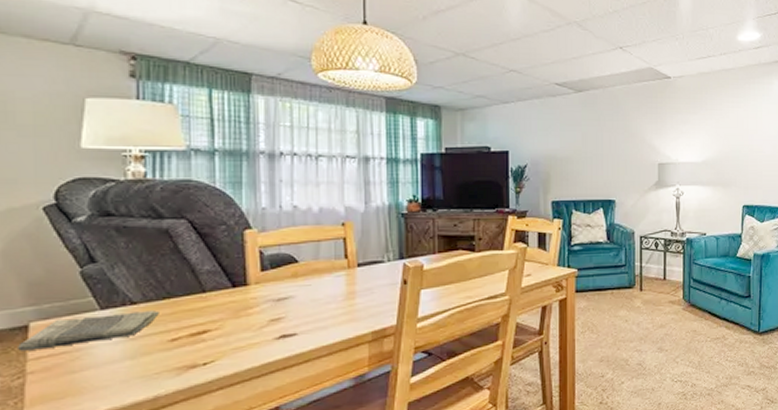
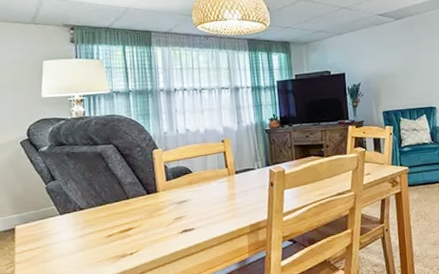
dish towel: present [18,310,159,351] -> none [9,214,99,247]

